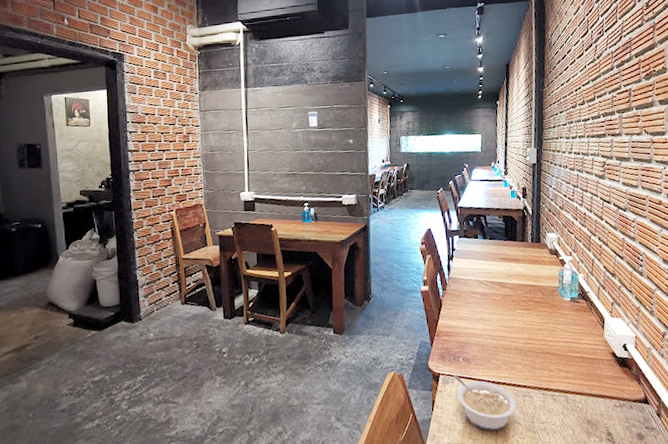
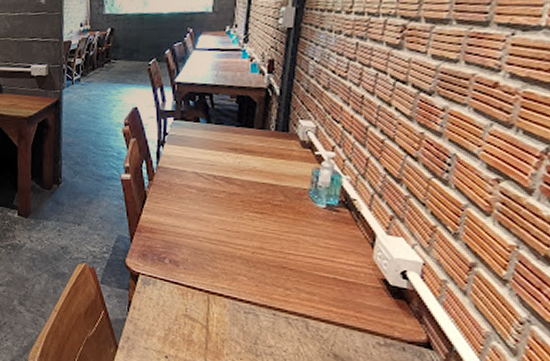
legume: present [453,374,517,431] -> none [155,276,236,345]

